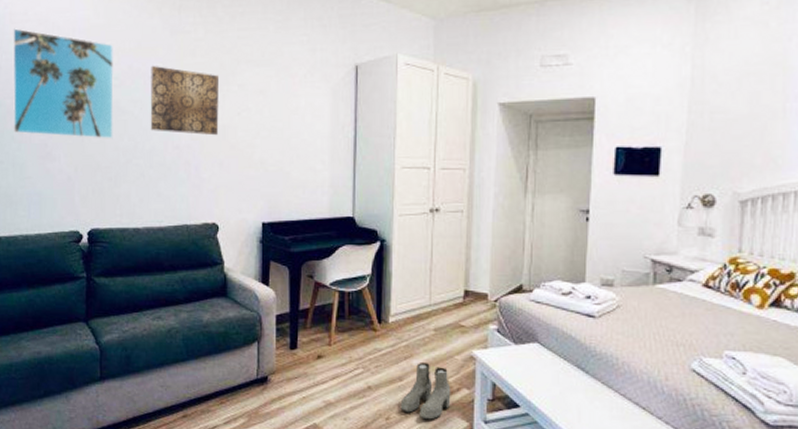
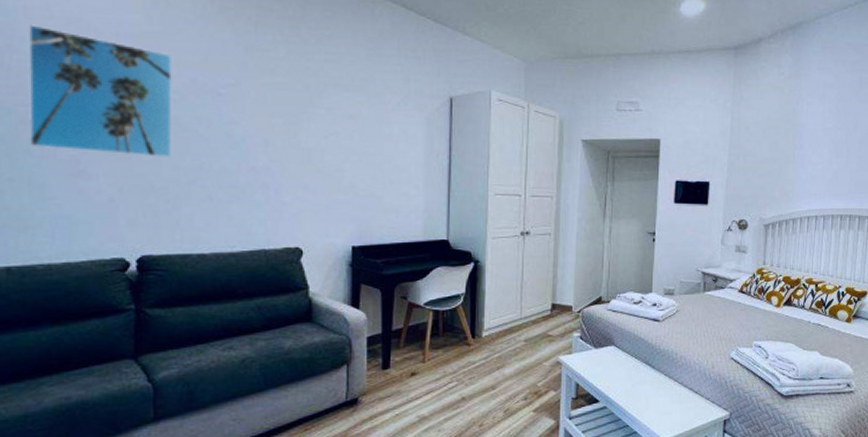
wall art: present [150,65,220,136] -> none [219,81,304,159]
boots: present [400,363,451,420] -> none [493,371,540,422]

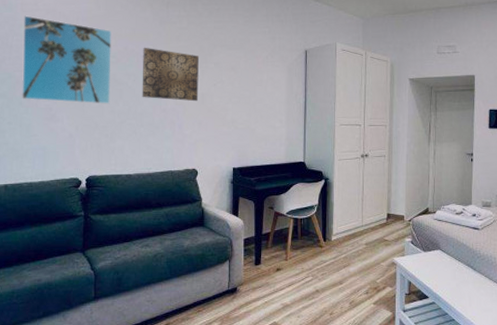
wall art: none [219,81,304,159] -> present [142,47,200,102]

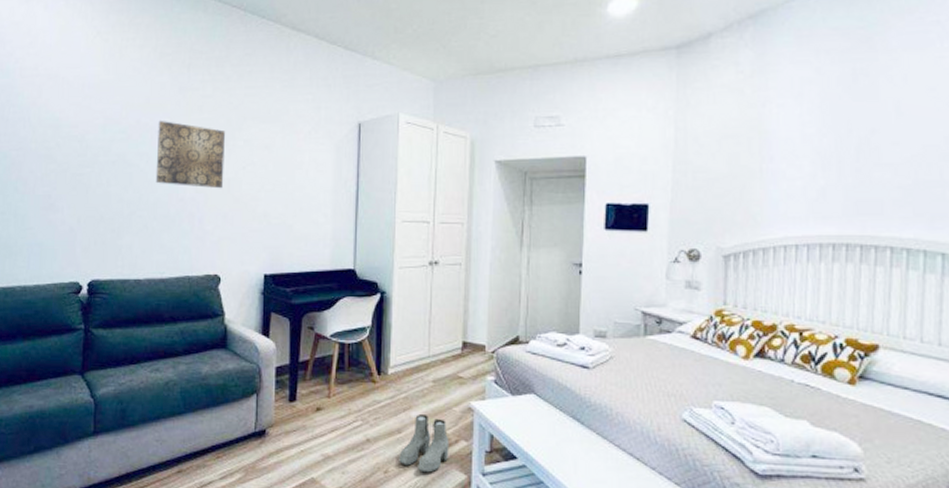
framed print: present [21,15,112,104] -> none [16,82,123,191]
boots: none [341,269,379,313] -> present [399,414,449,473]

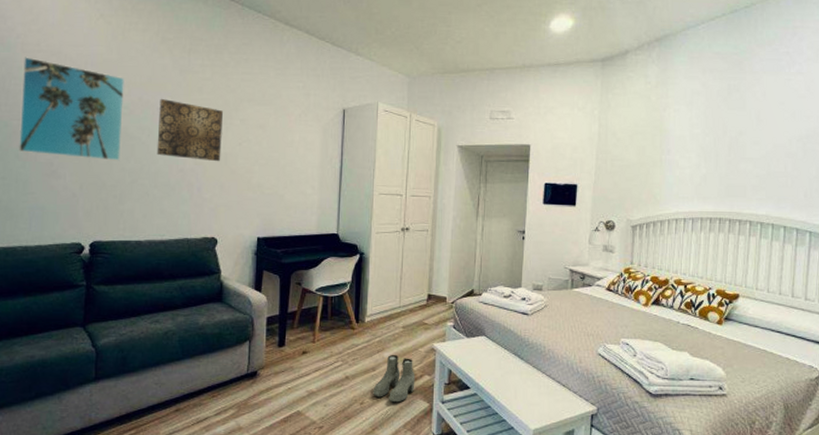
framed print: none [16,82,123,191] -> present [18,57,125,161]

